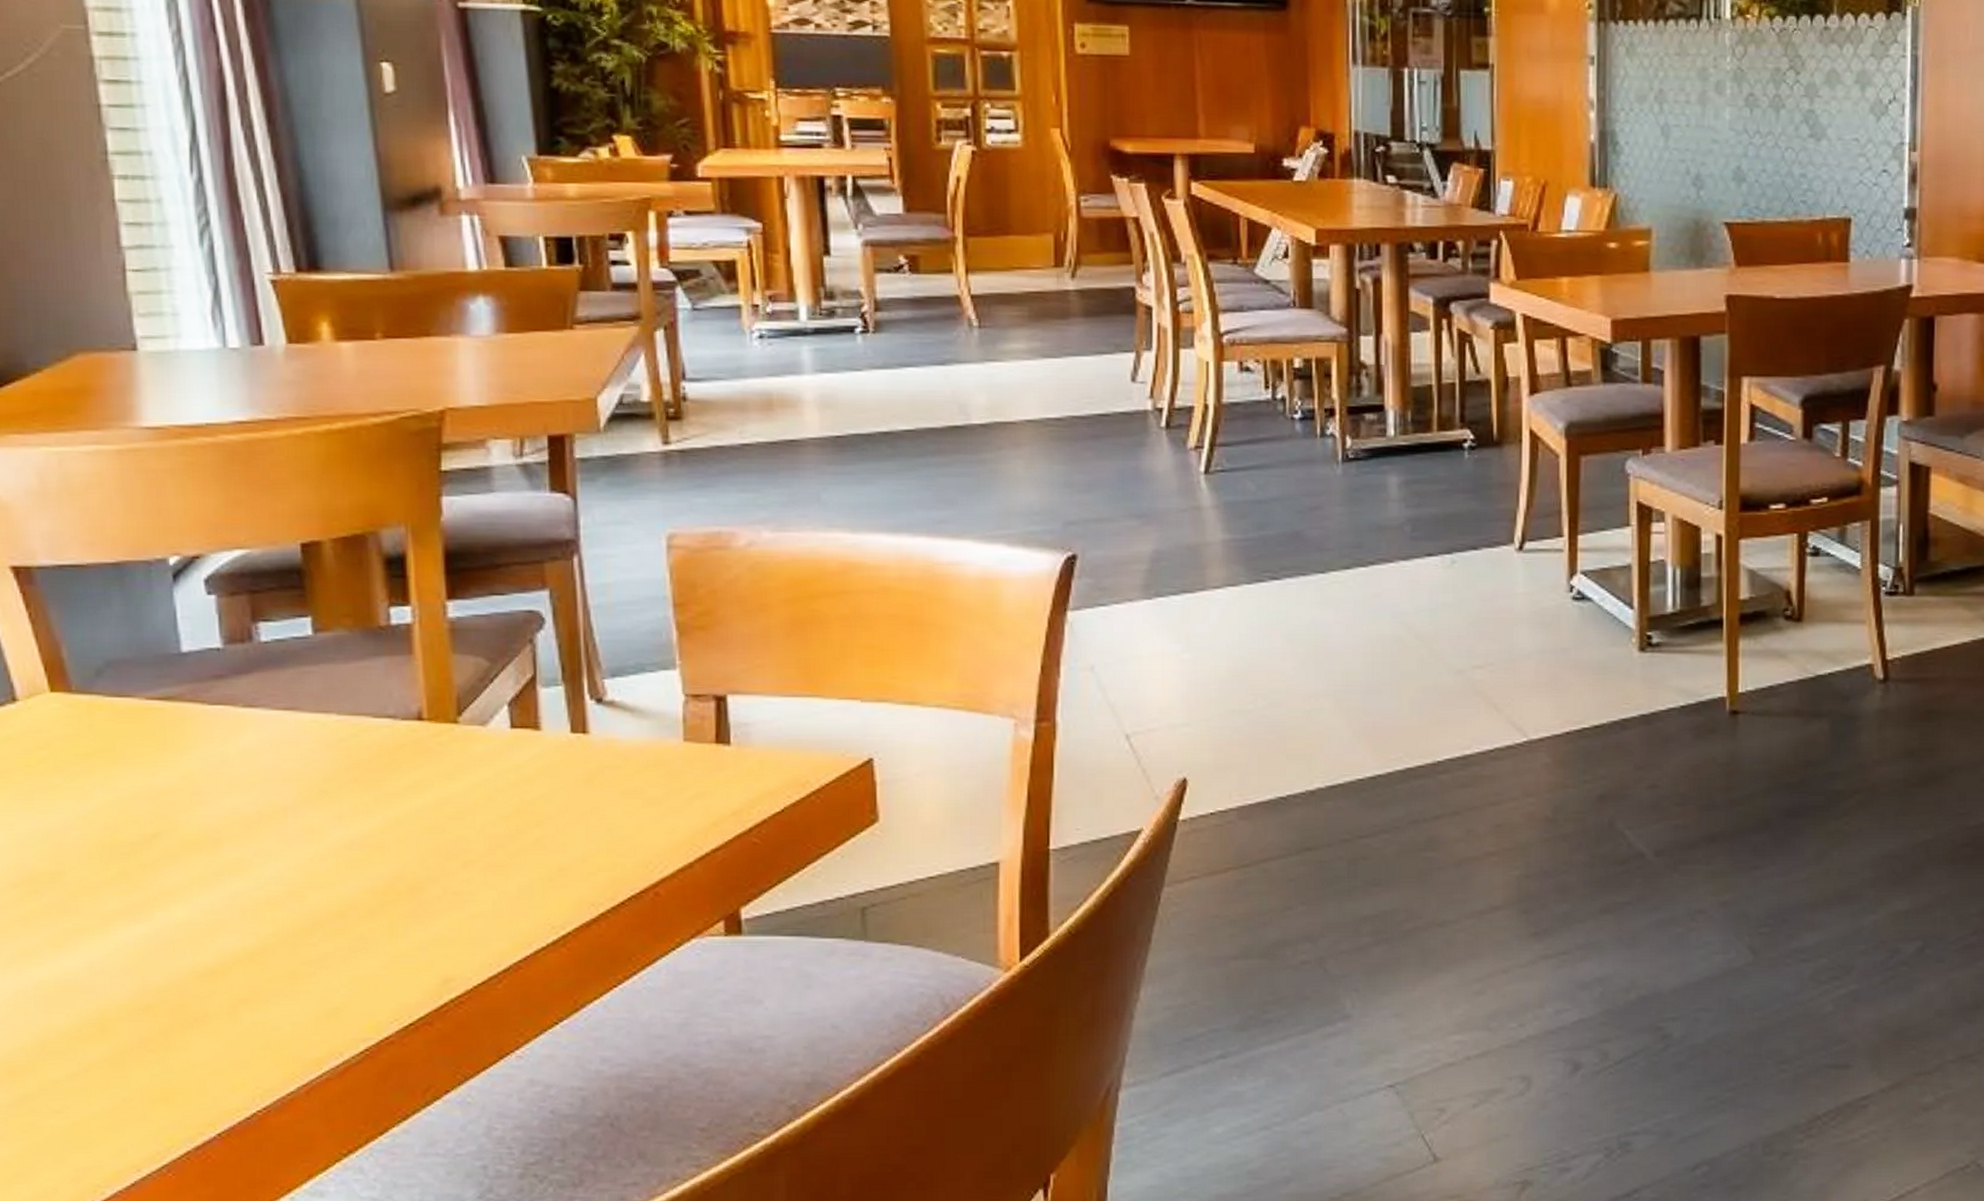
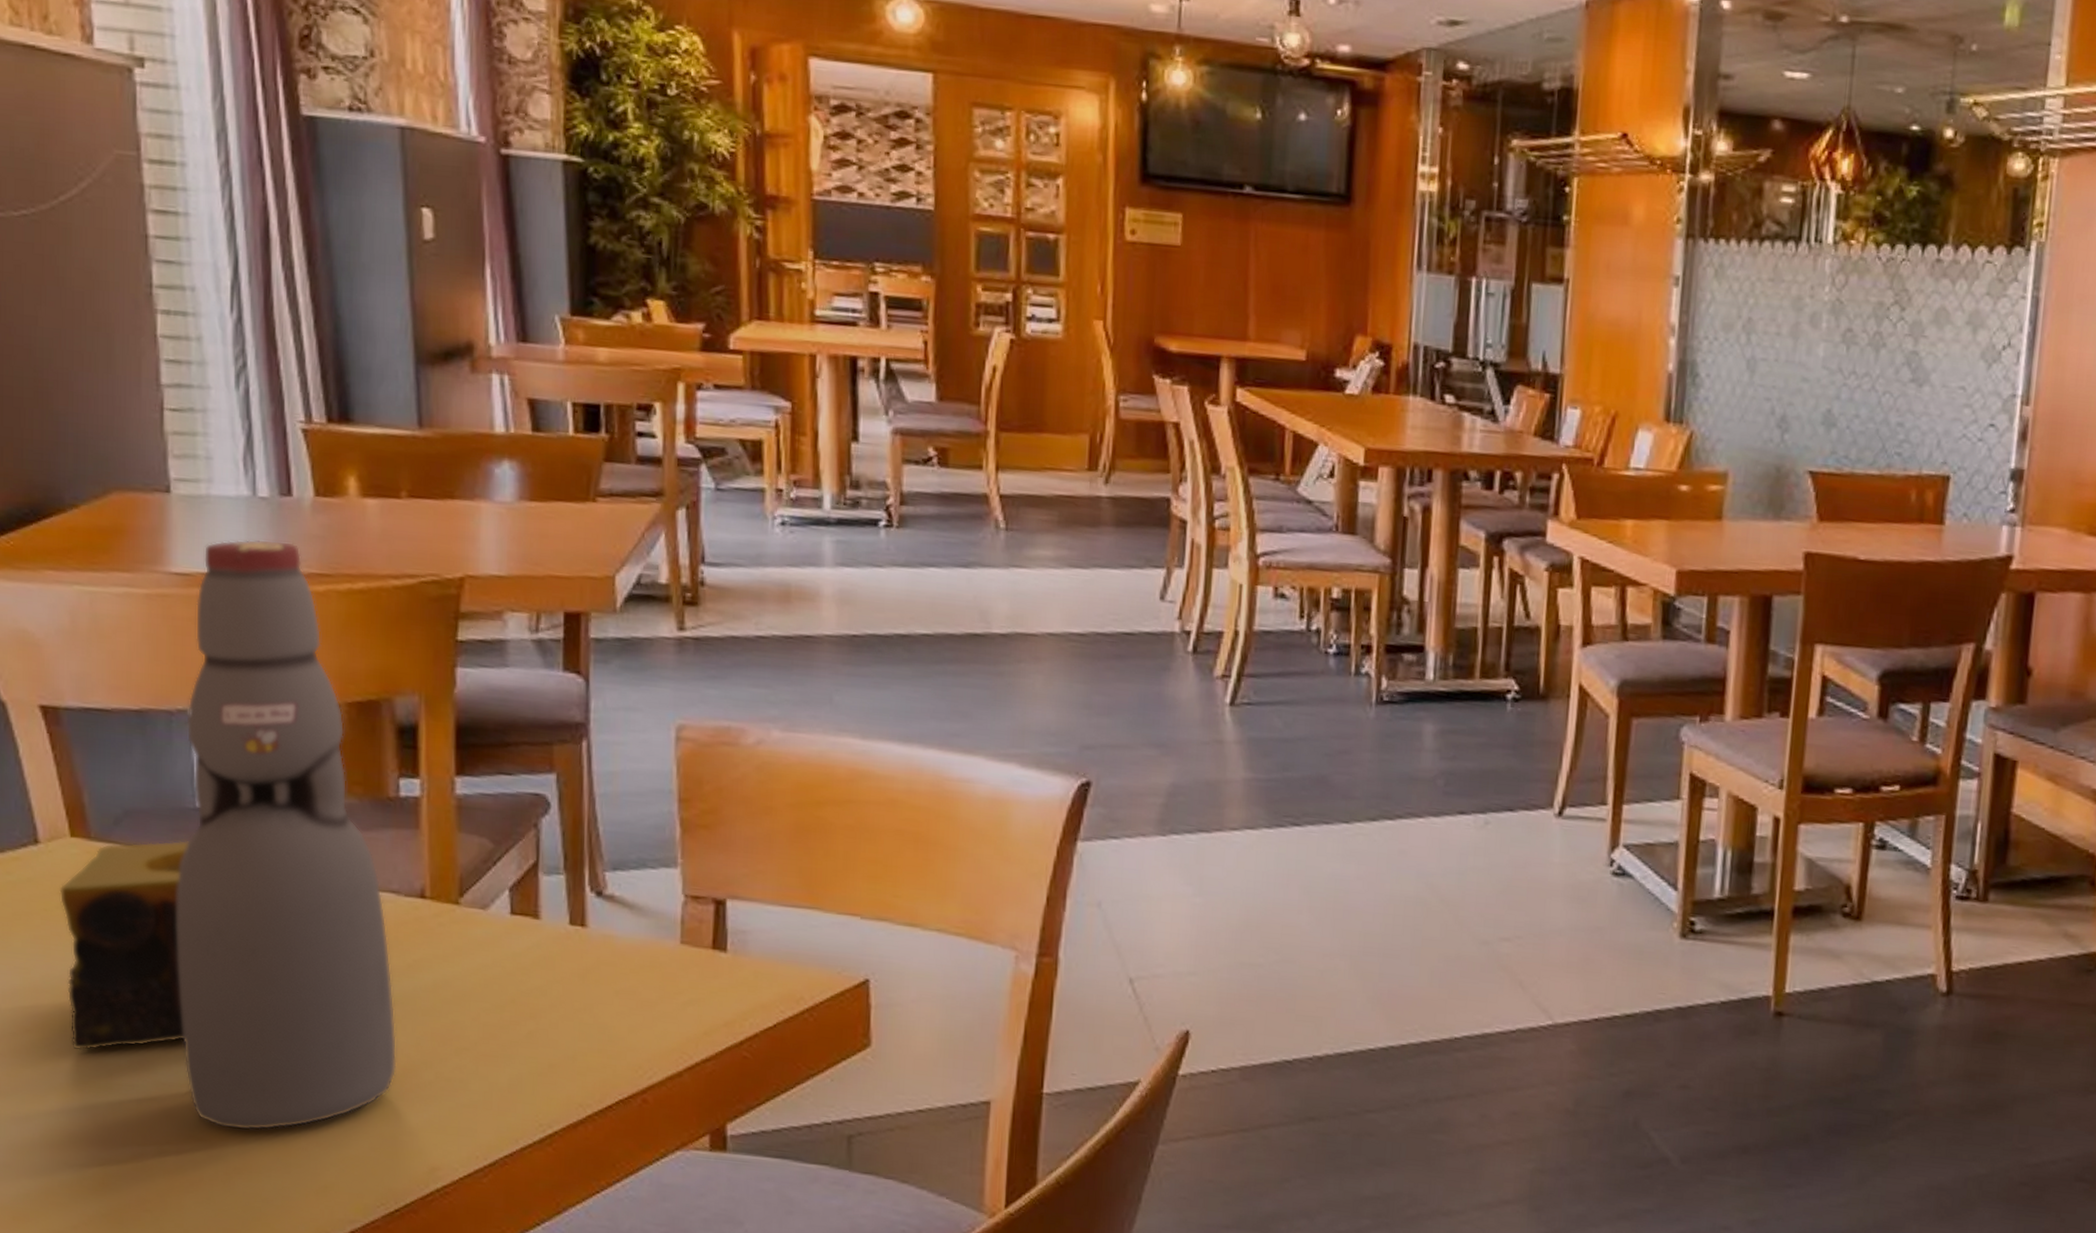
candle: none [41,685,181,900] -> present [59,840,189,1051]
bottle: none [165,388,403,962] -> present [176,539,397,1131]

